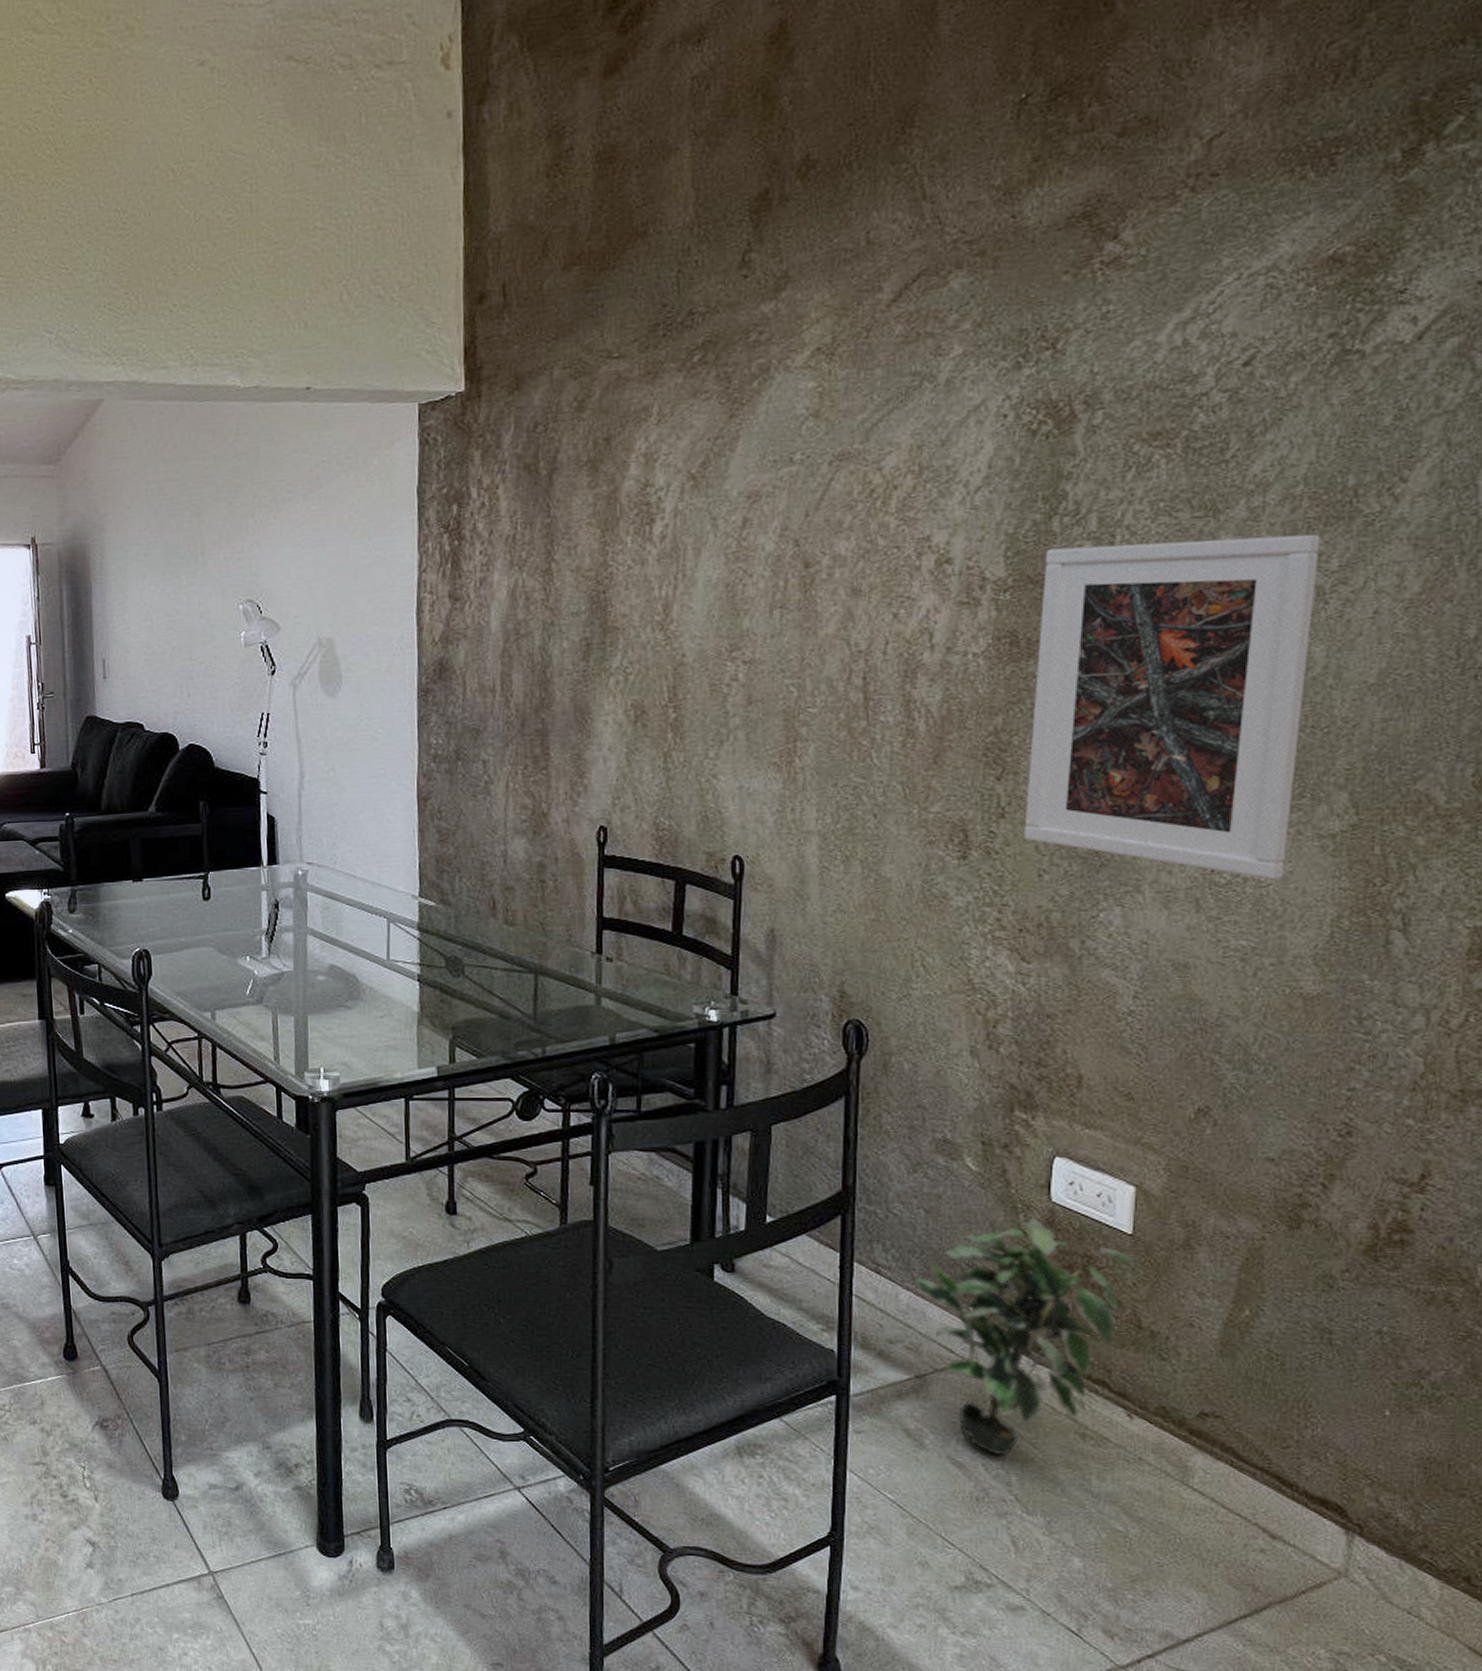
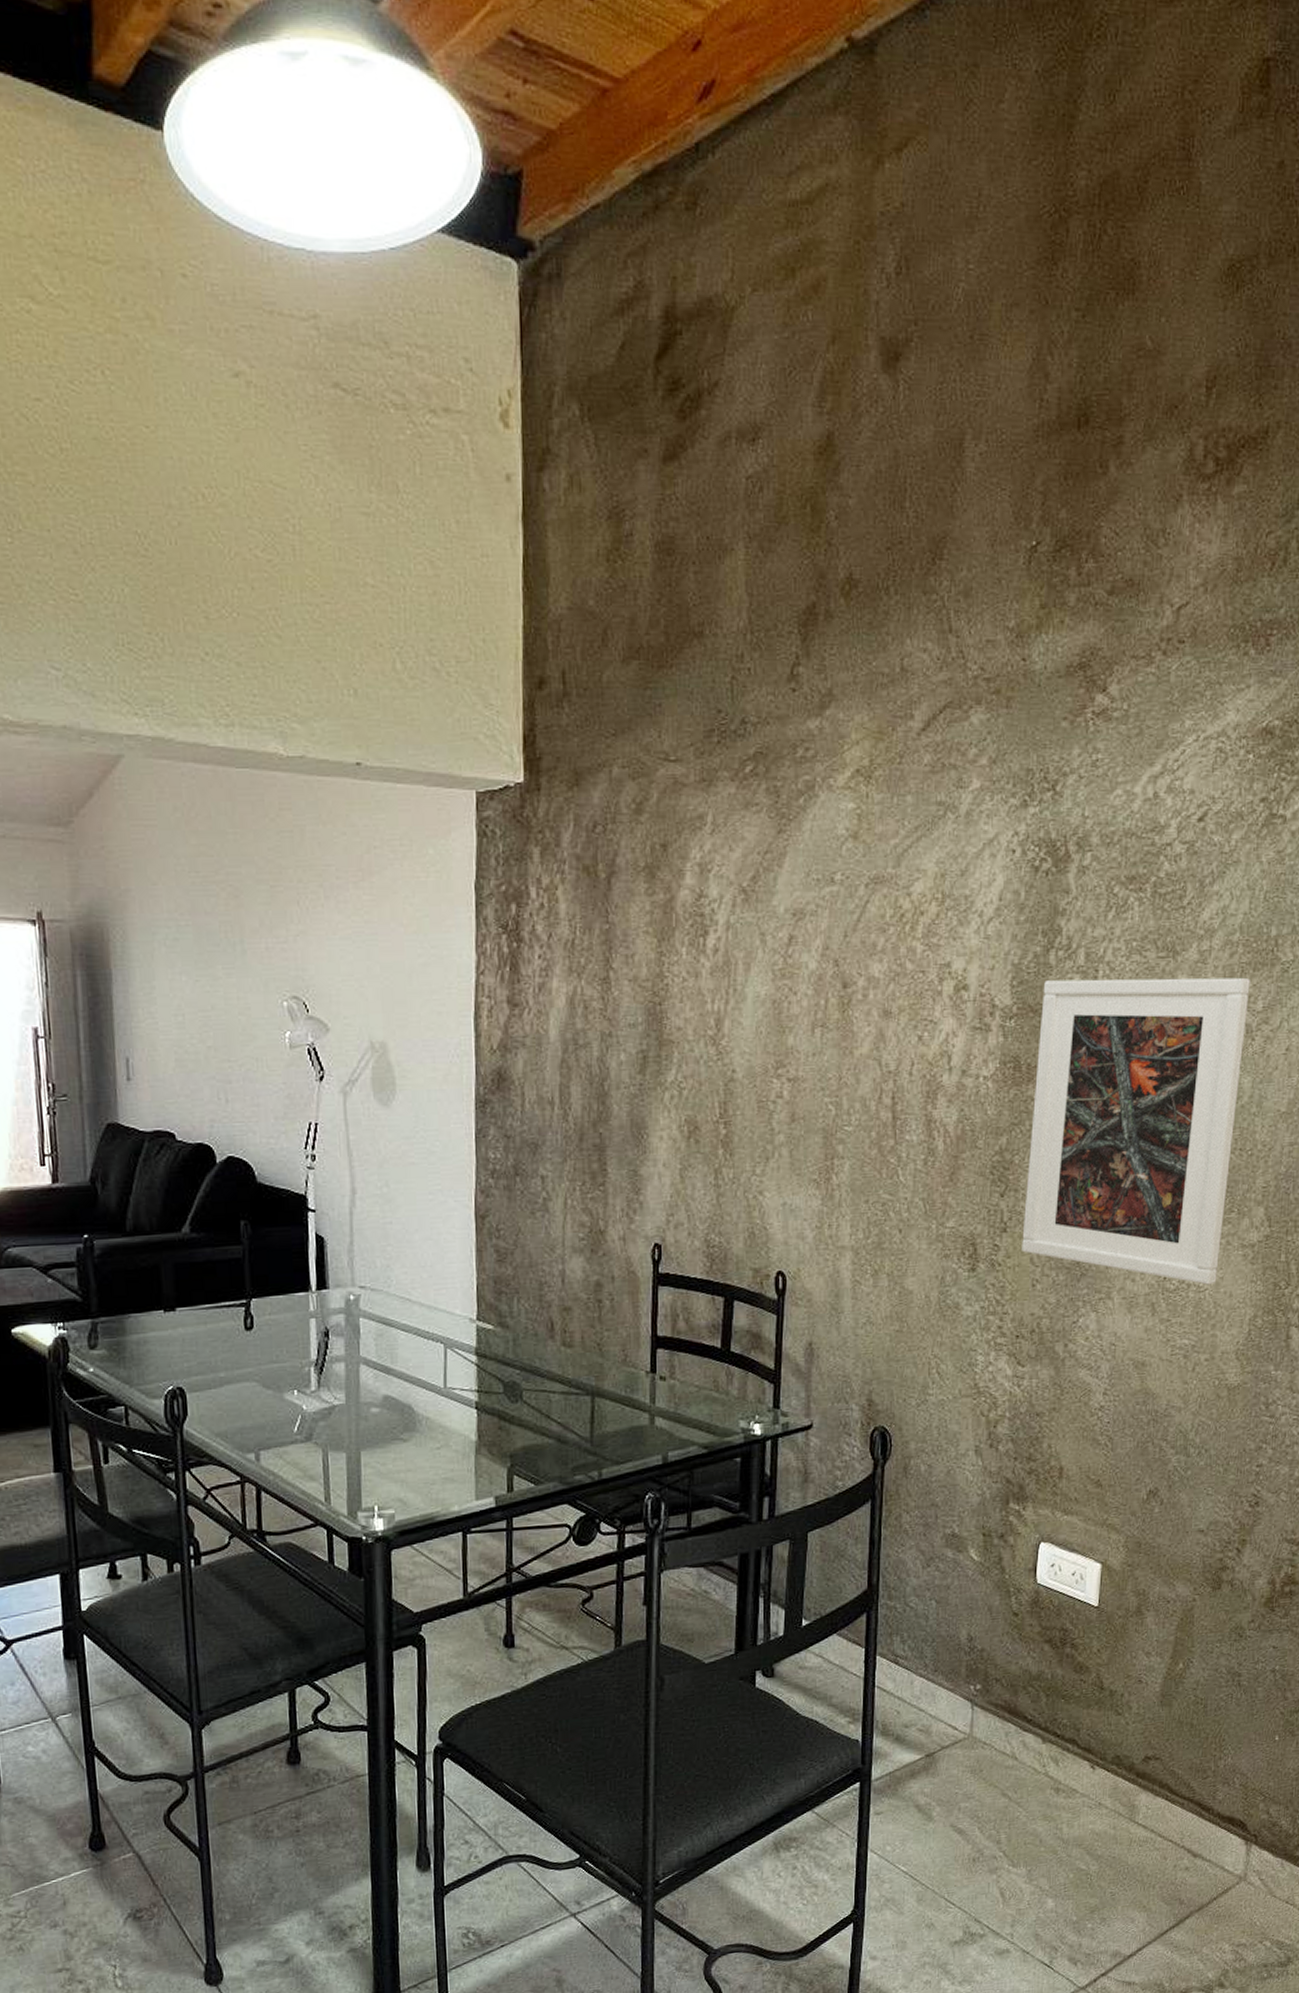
potted plant: present [915,1218,1138,1456] -> none [927,1600,1102,1818]

